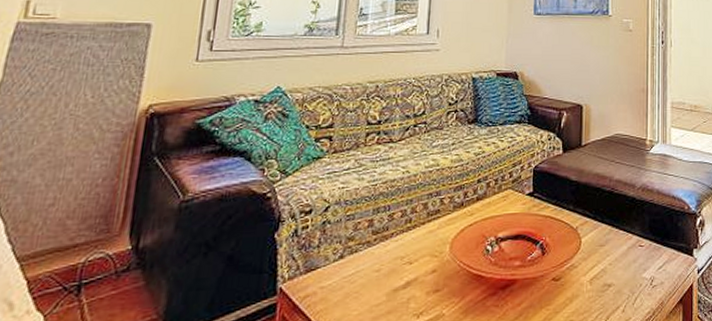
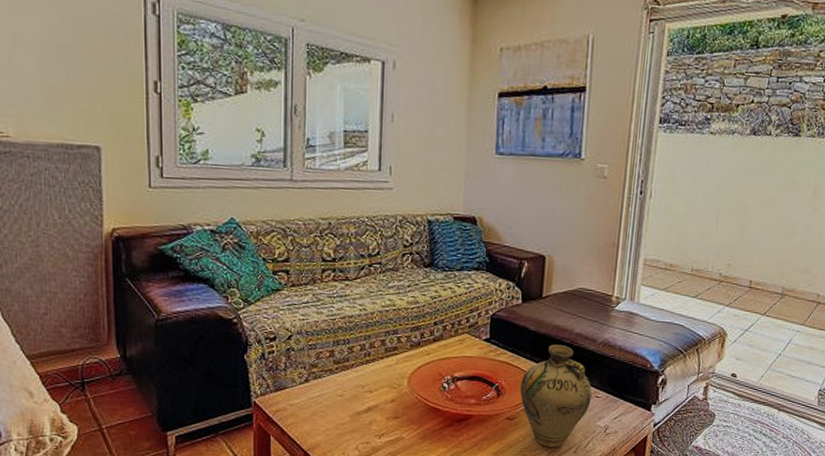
jug: none [565,193,635,308] -> present [520,344,592,447]

